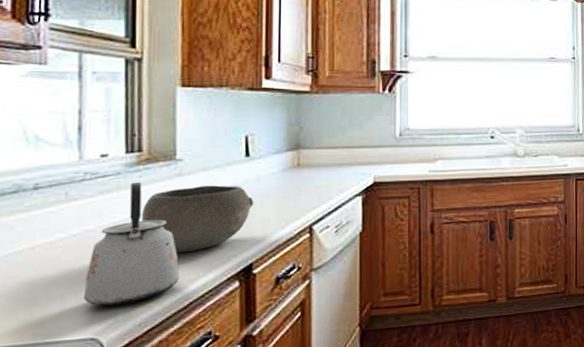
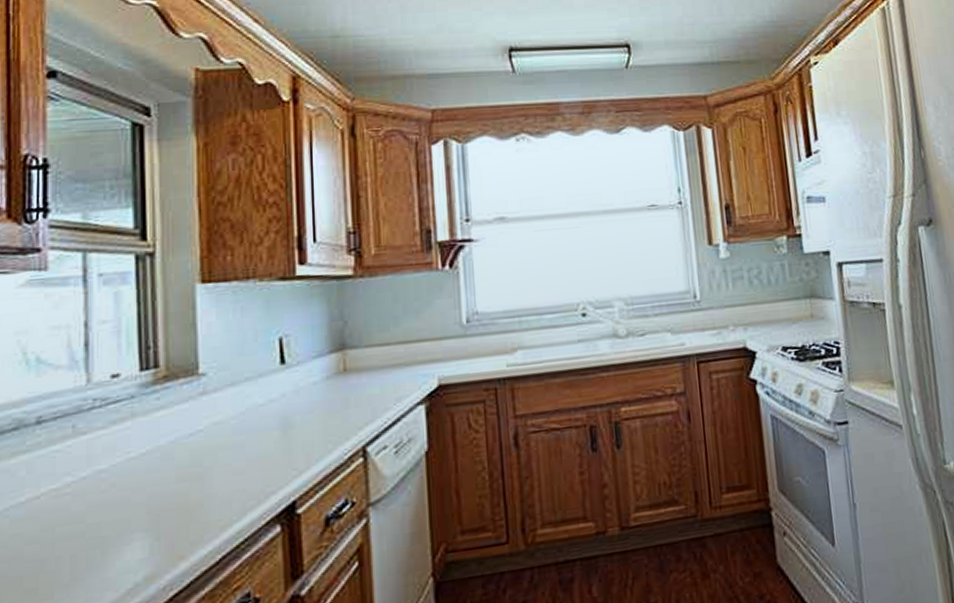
kettle: present [83,181,180,306] -> none [97,405,210,567]
bowl: present [142,185,254,254] -> none [162,402,294,494]

